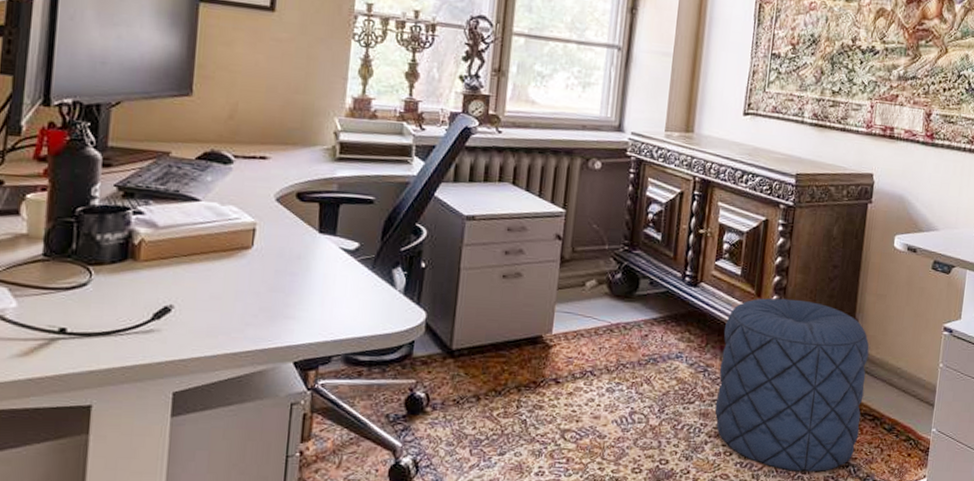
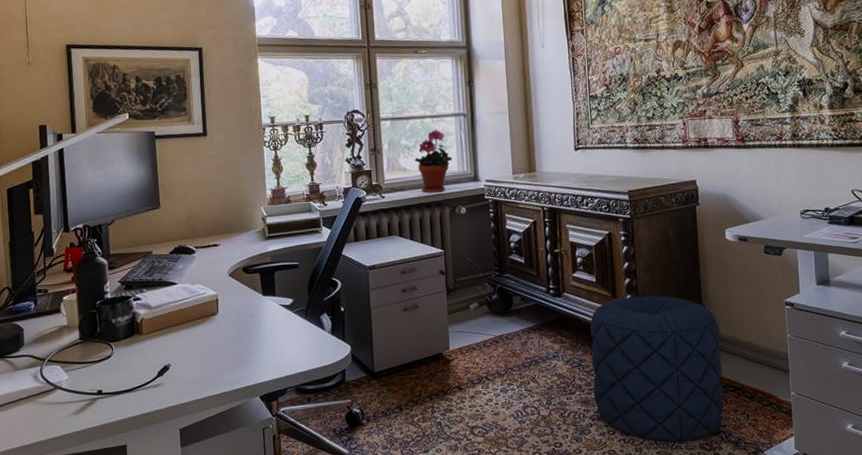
potted plant: none [547,59,596,139] -> present [414,130,453,193]

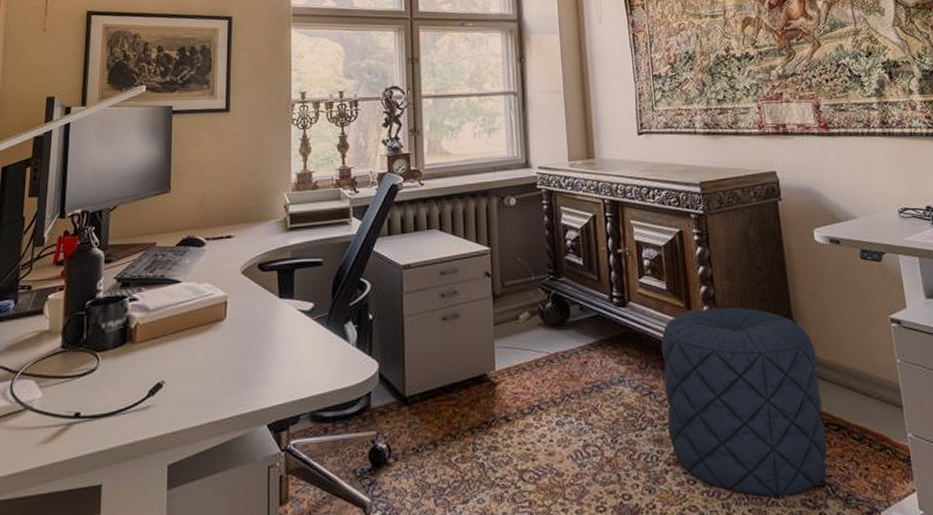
potted plant: present [414,130,453,193] -> none [458,109,501,181]

